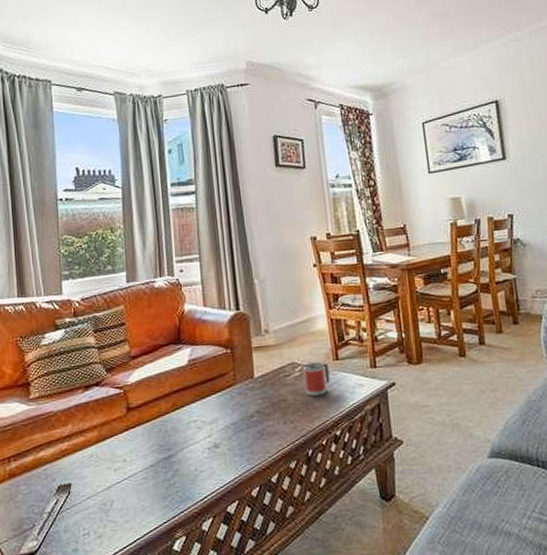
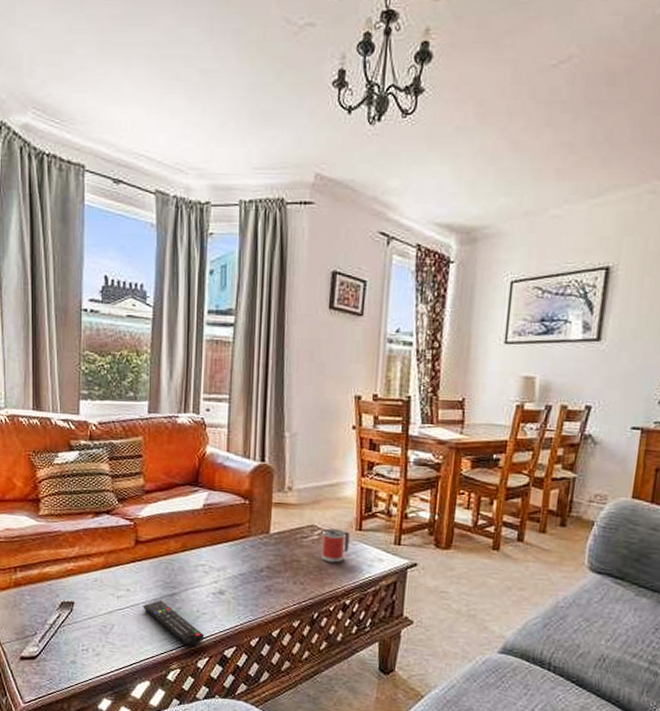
remote control: none [141,465,206,510] -> present [143,600,205,647]

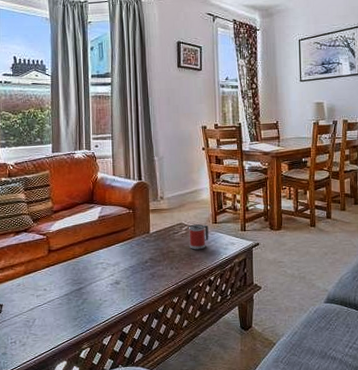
remote control: present [143,600,205,647] -> none [57,294,107,329]

